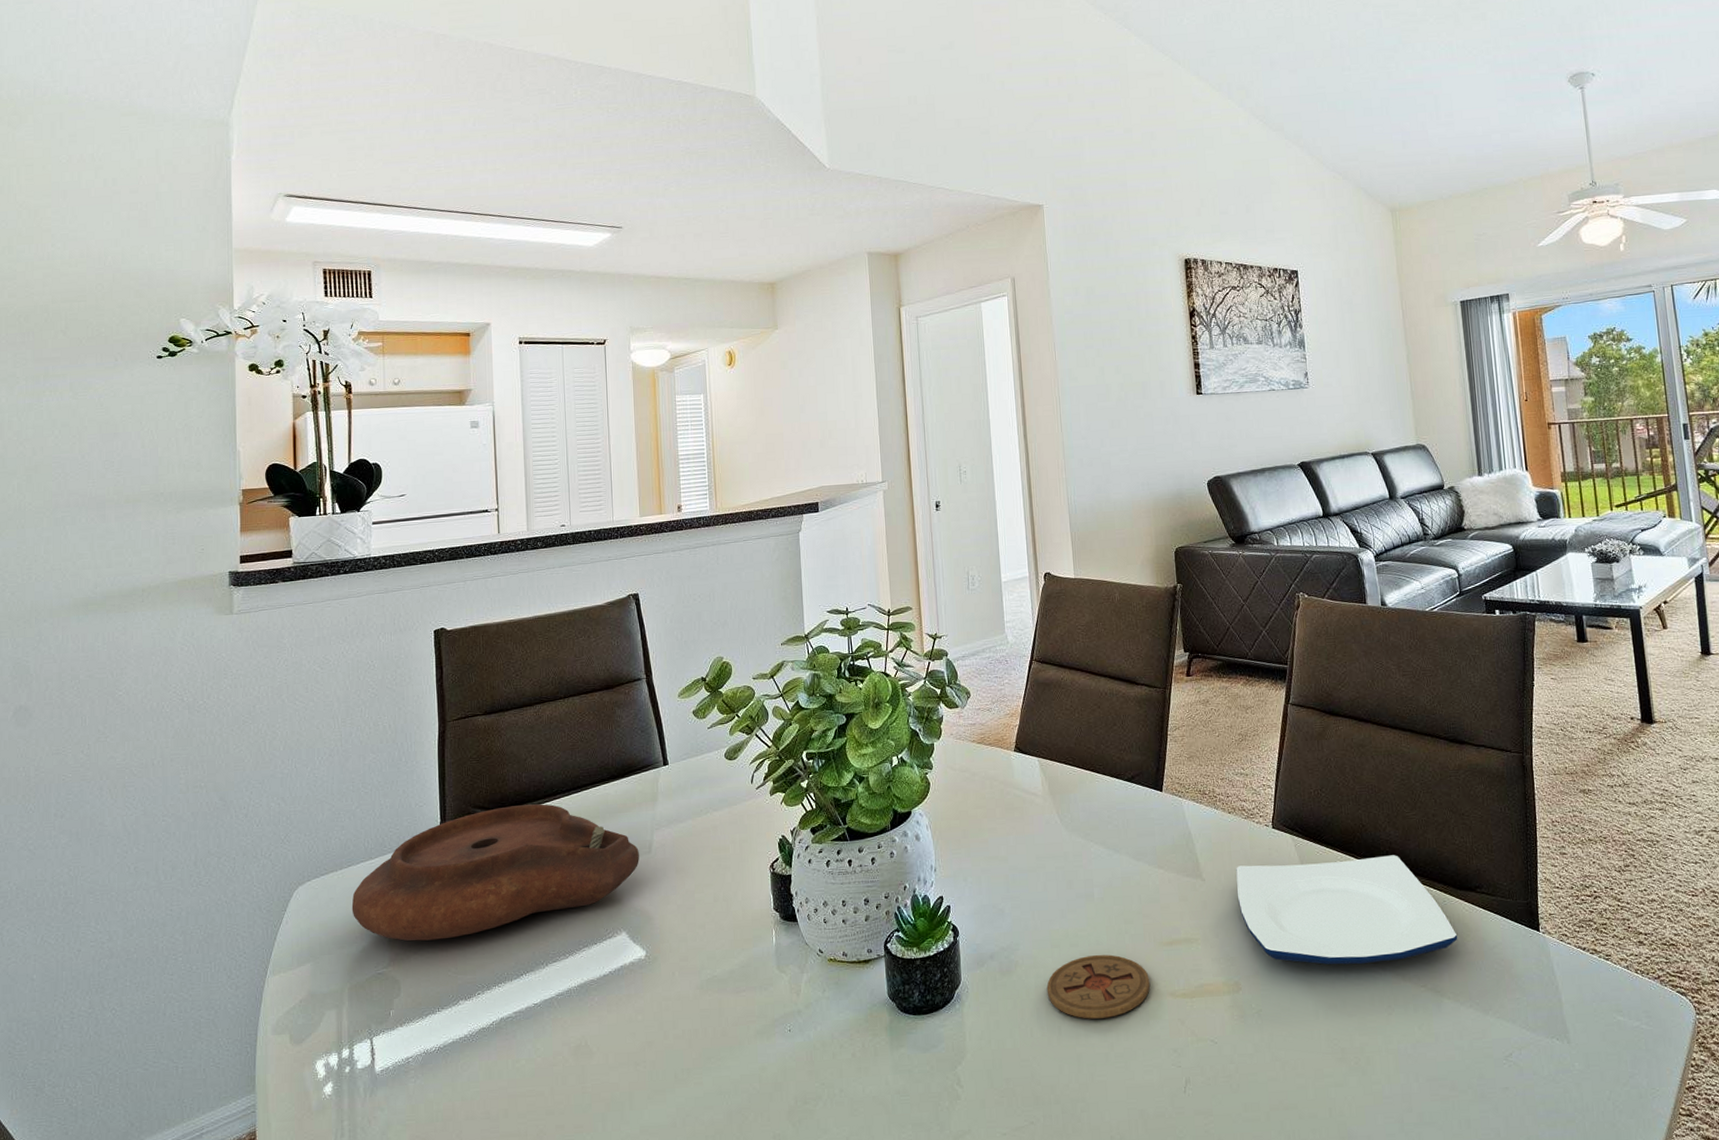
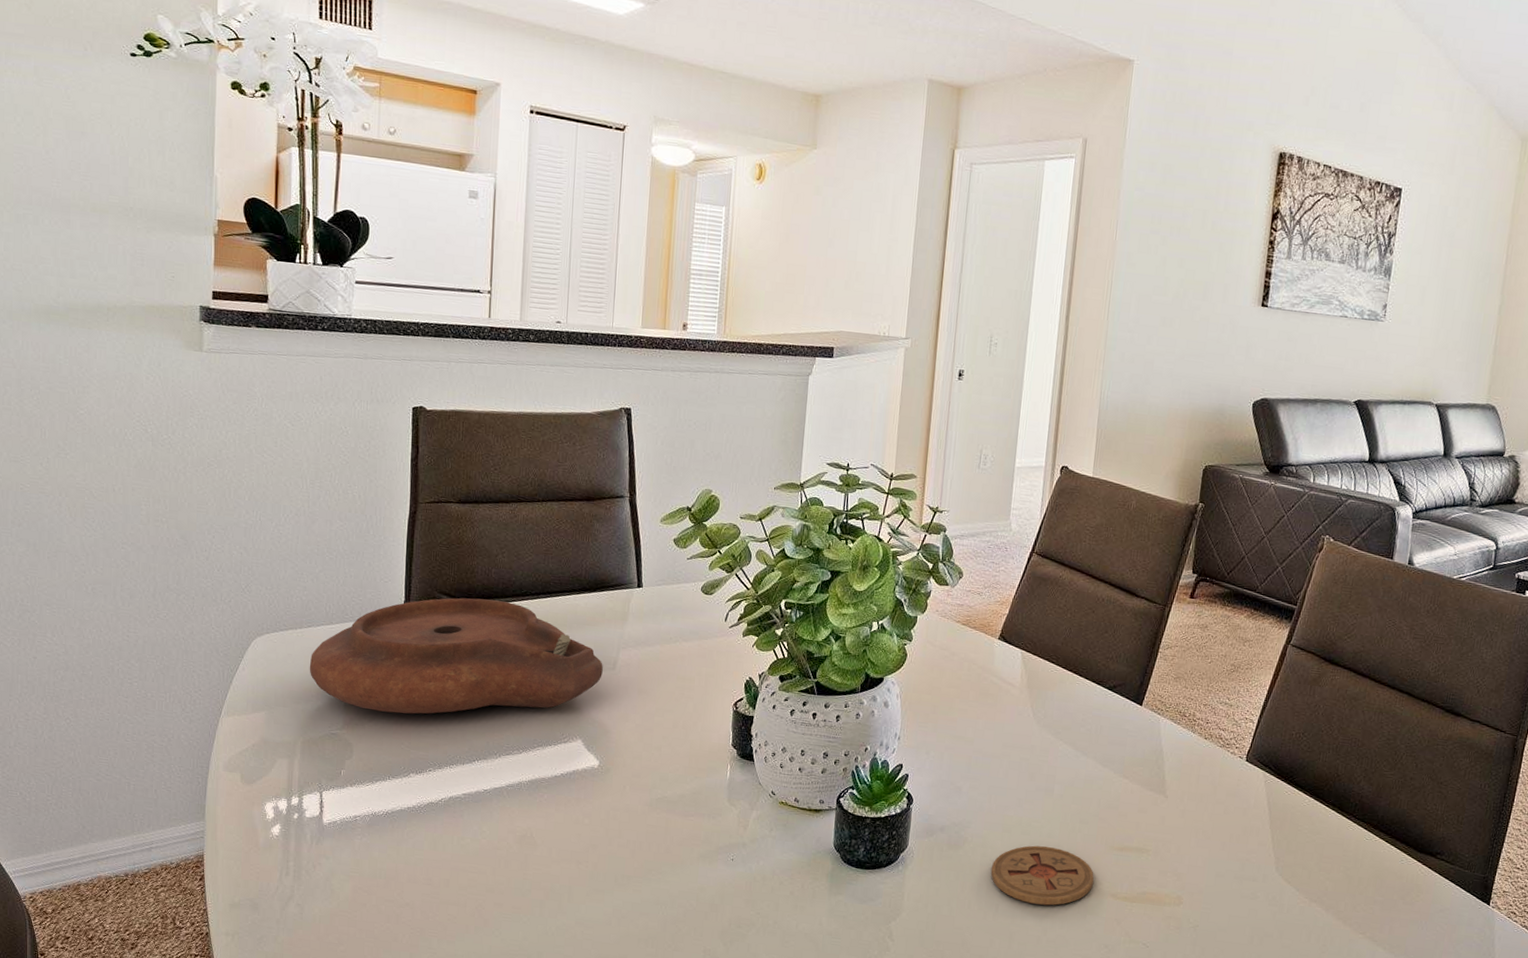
plate: present [1236,855,1458,965] -> none [1196,790,1407,906]

